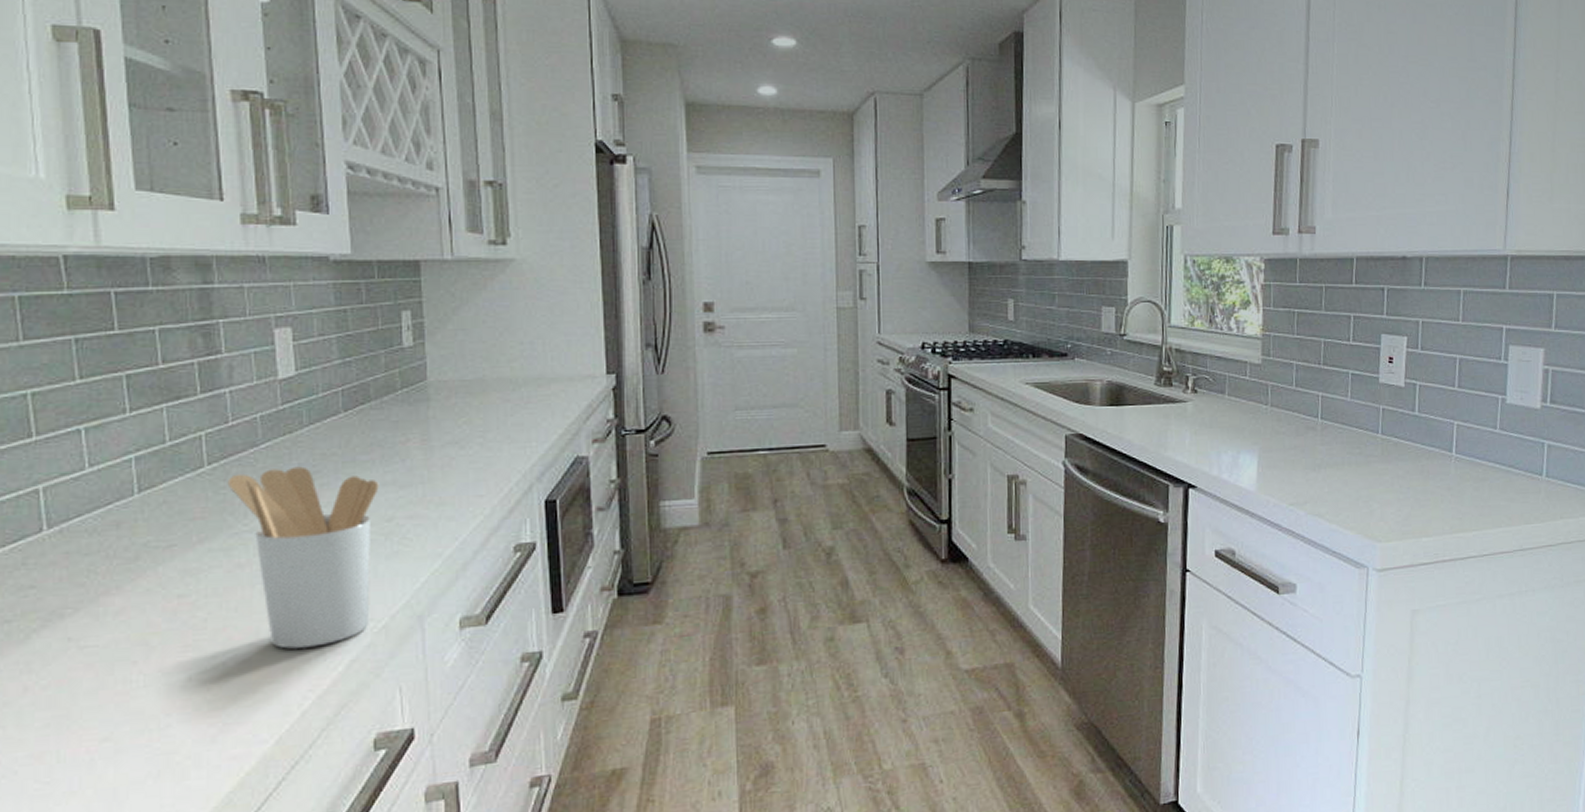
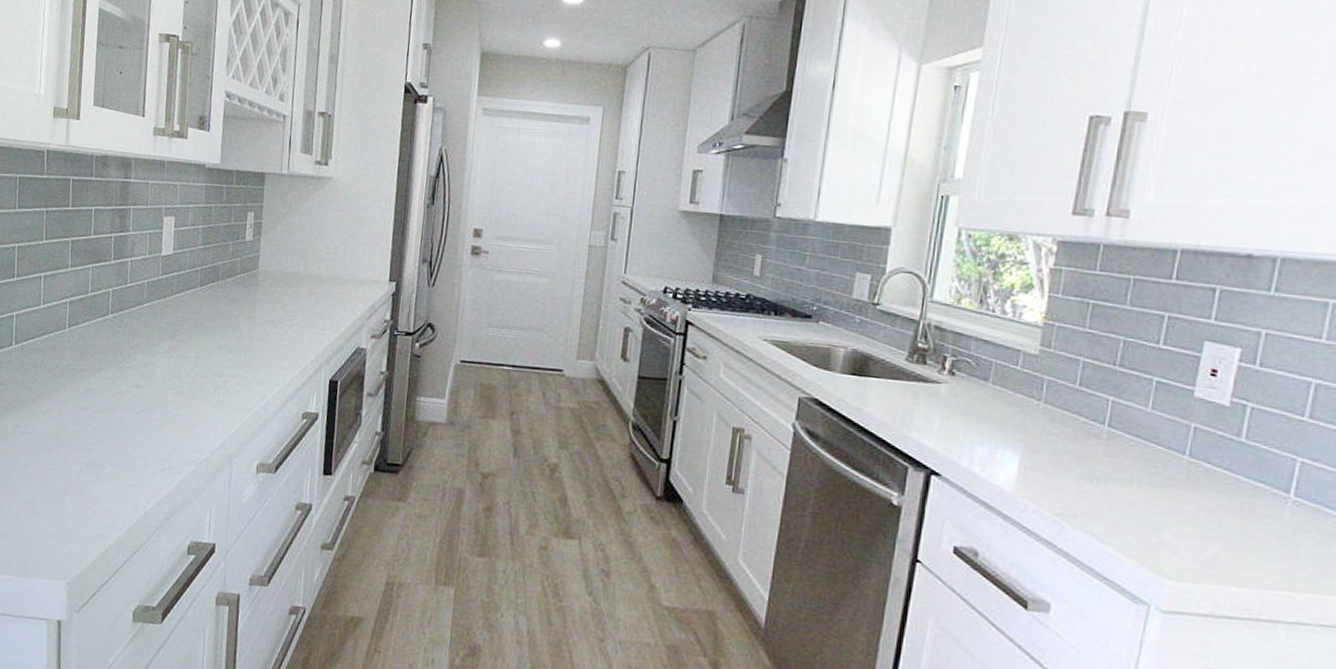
utensil holder: present [227,466,379,649] -> none [121,323,216,465]

